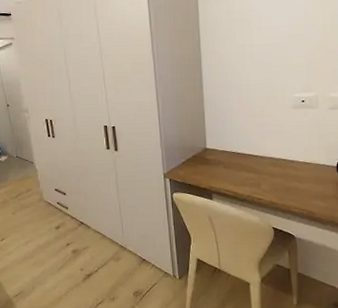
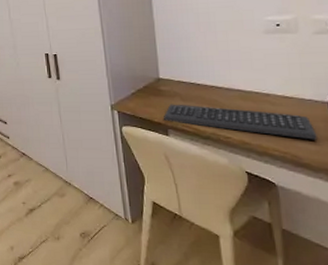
keyboard: none [209,171,327,198] -> present [164,104,317,140]

